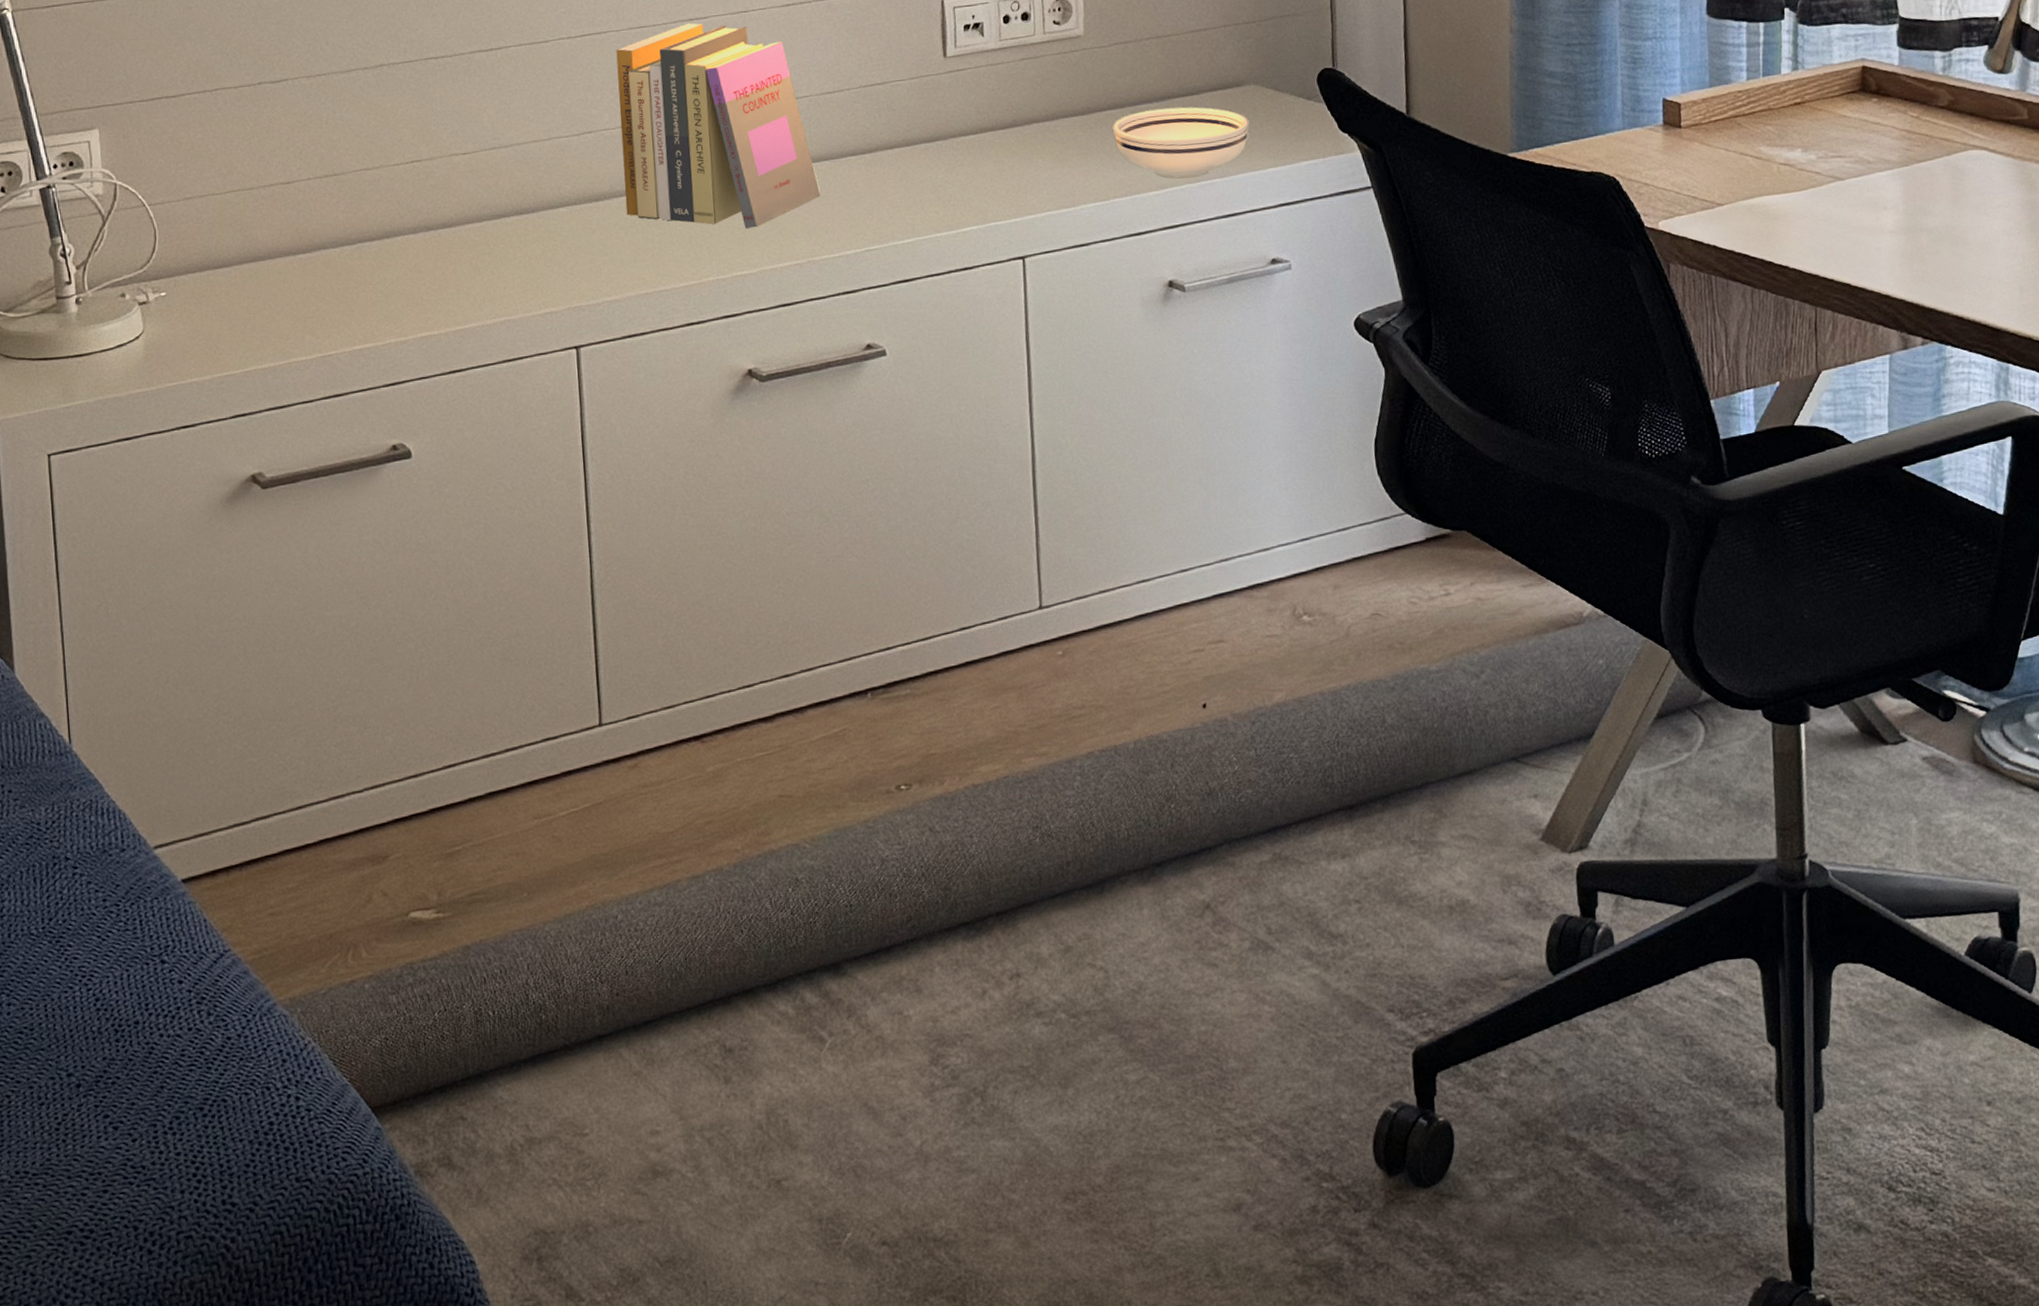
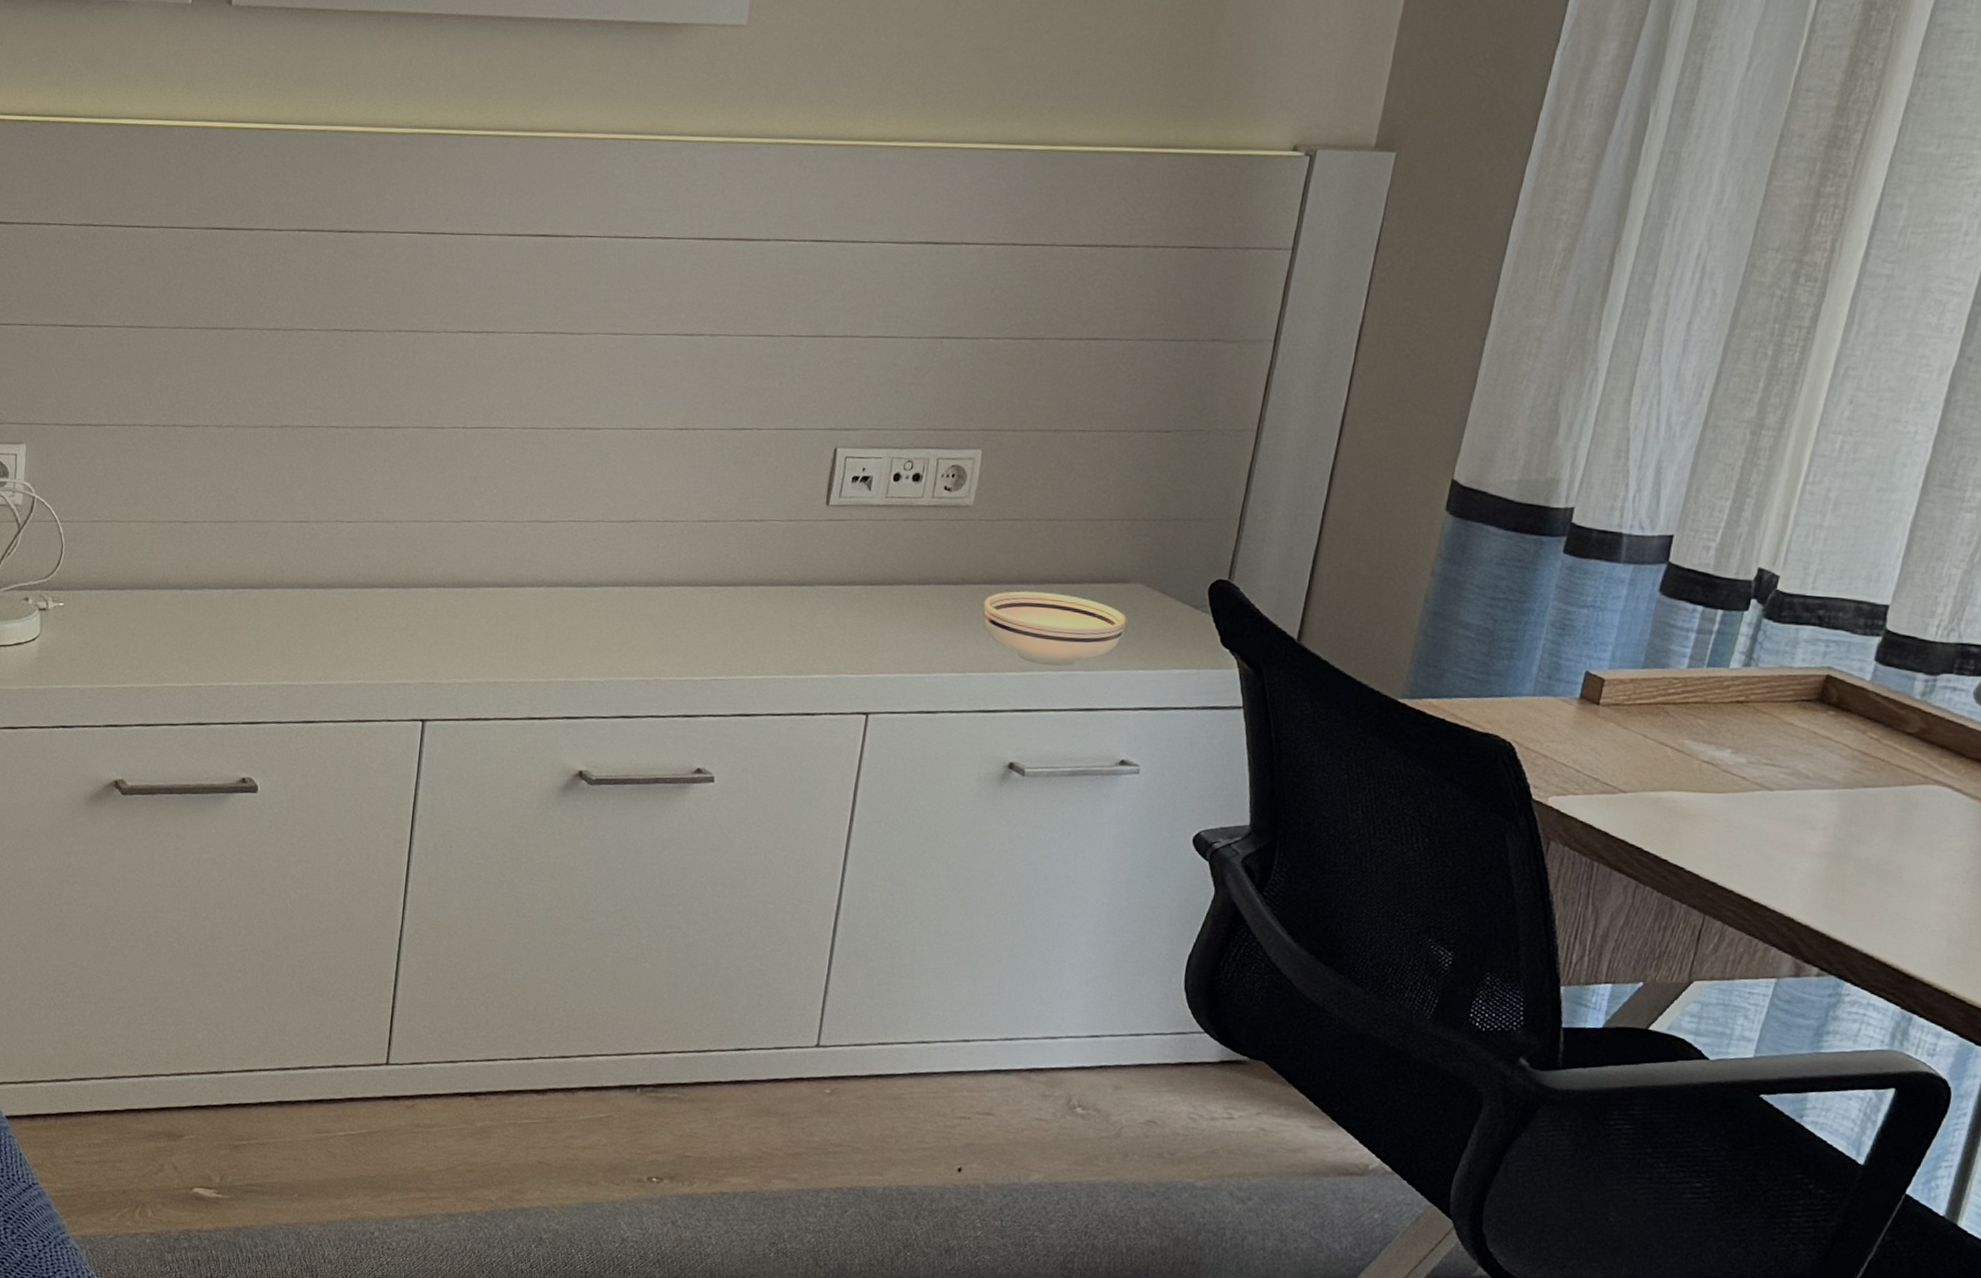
books: present [616,23,821,229] -> none [490,432,679,639]

